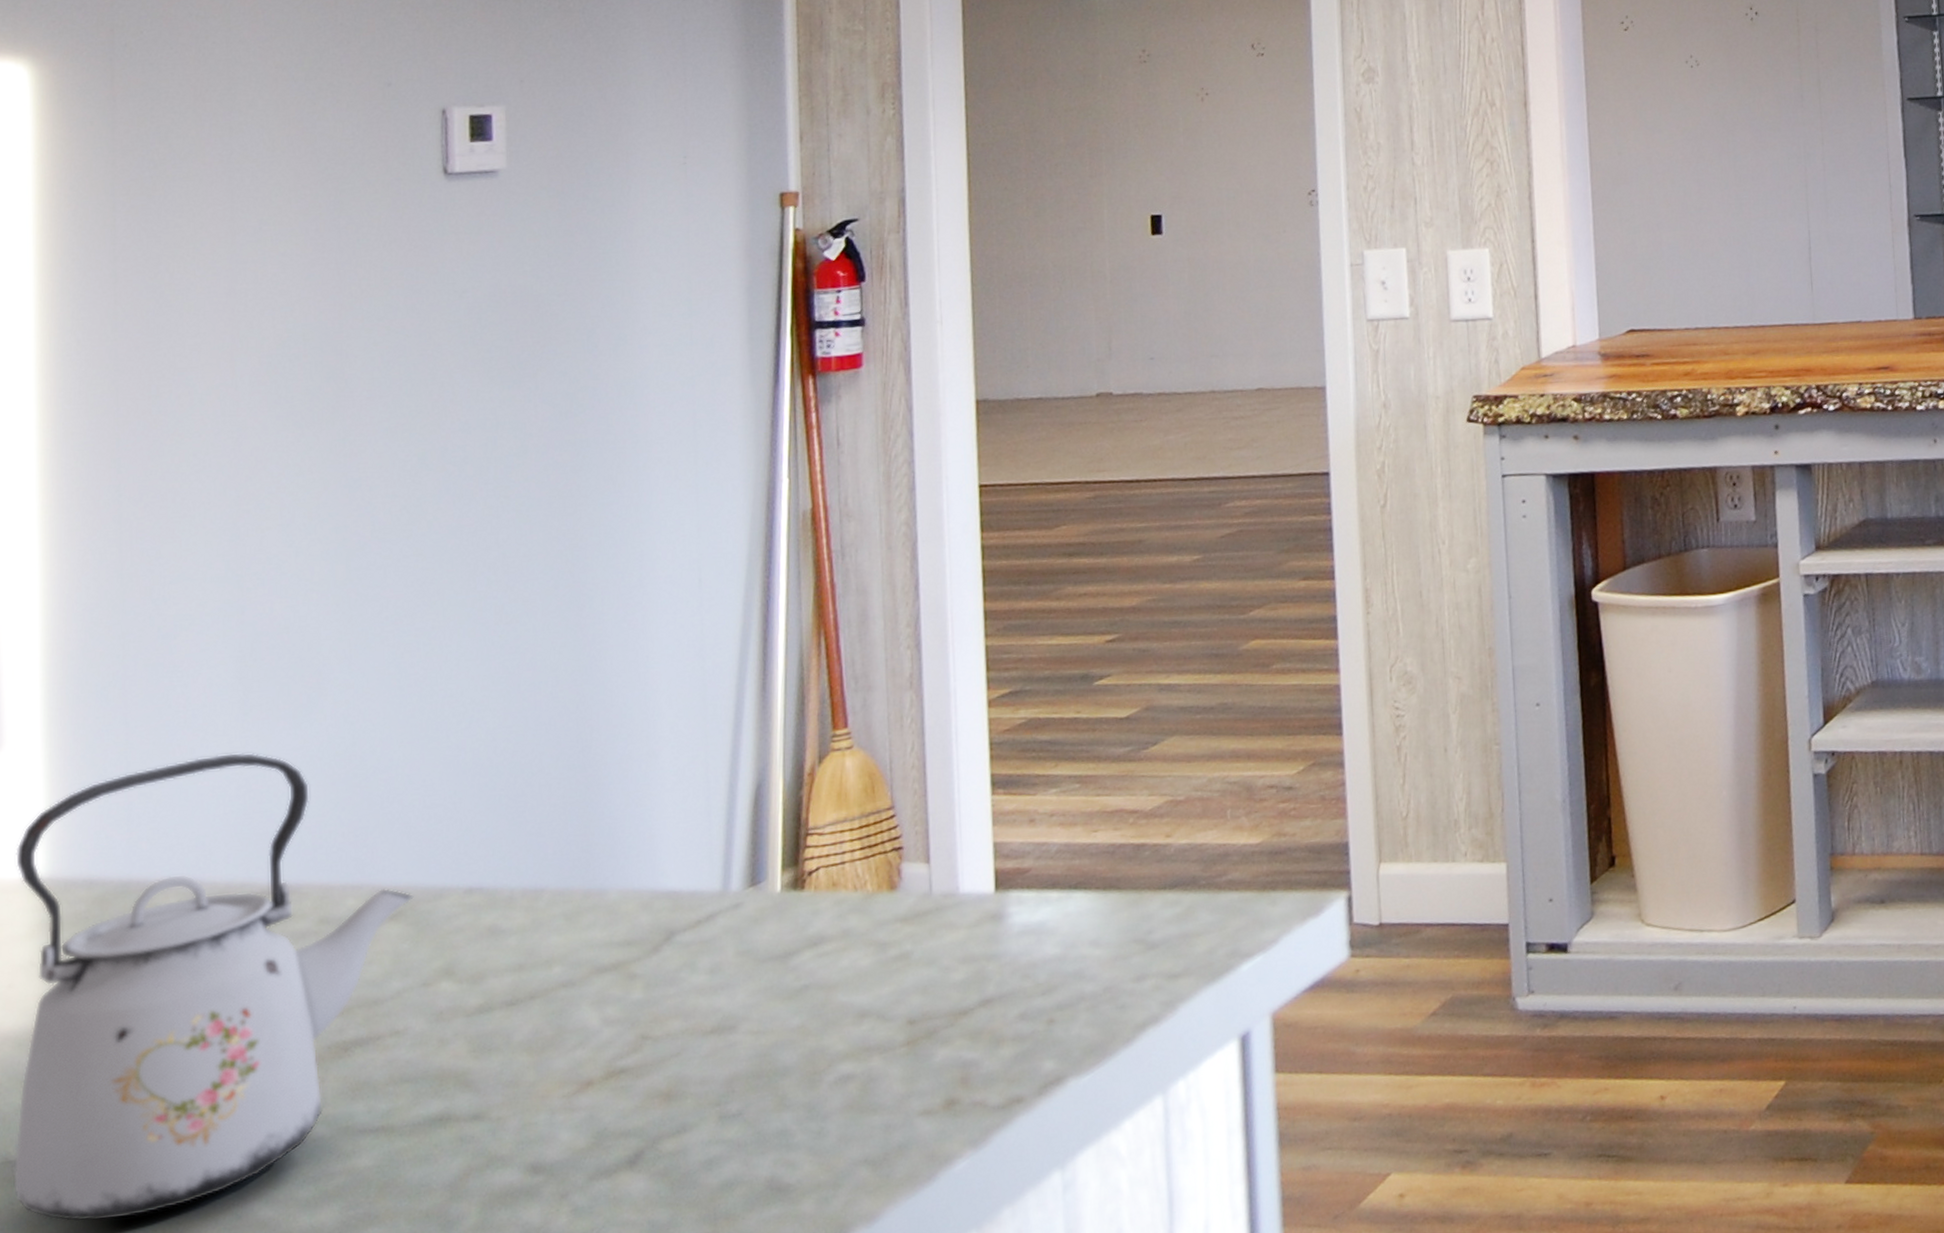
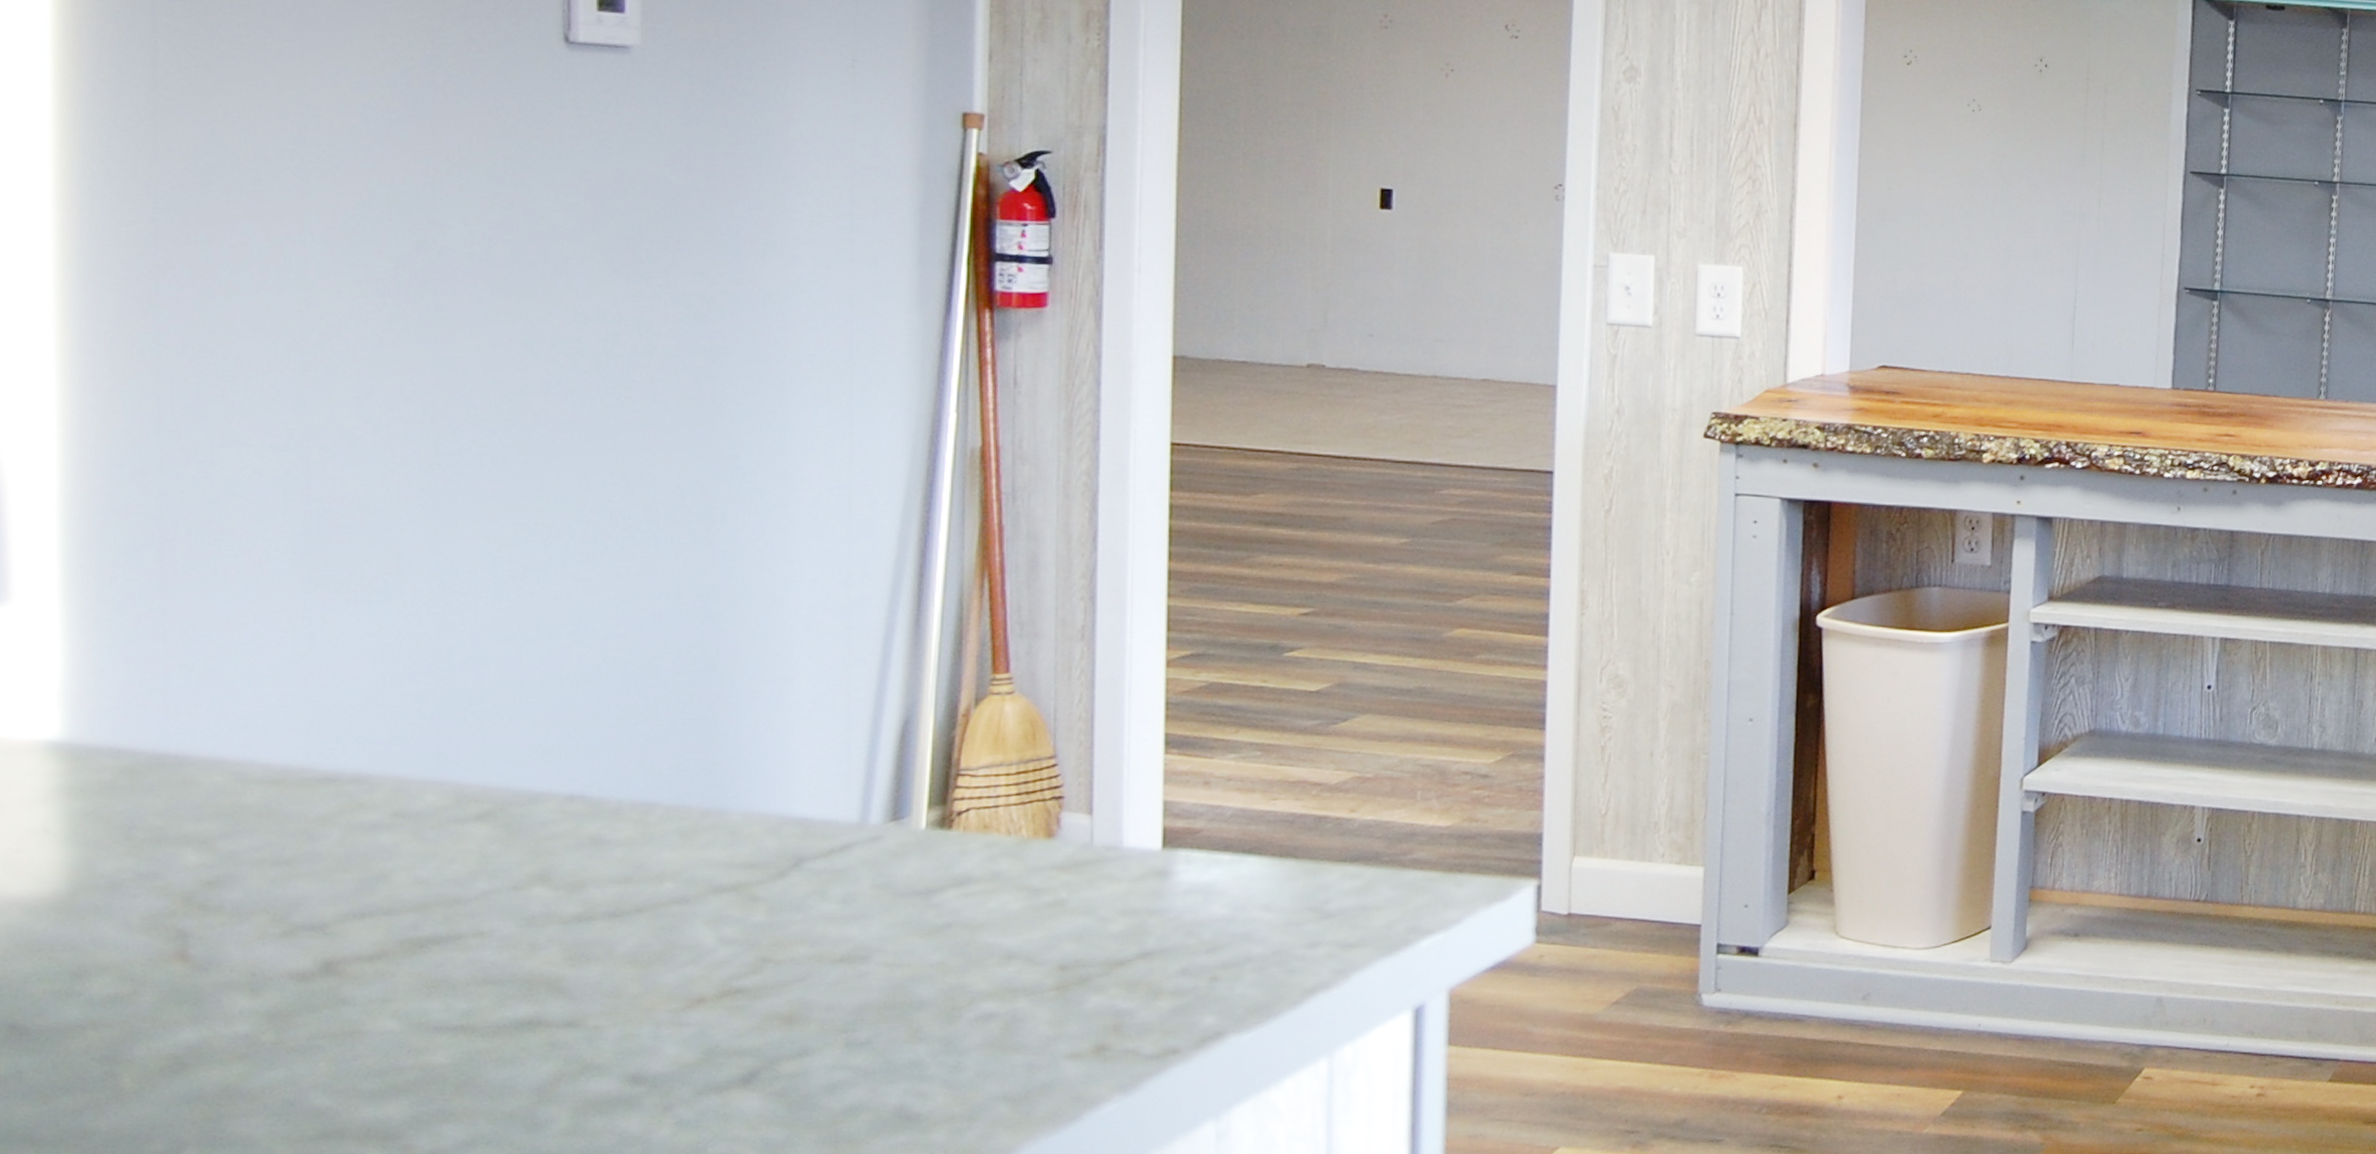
kettle: present [12,752,414,1222] -> none [20,631,505,1098]

